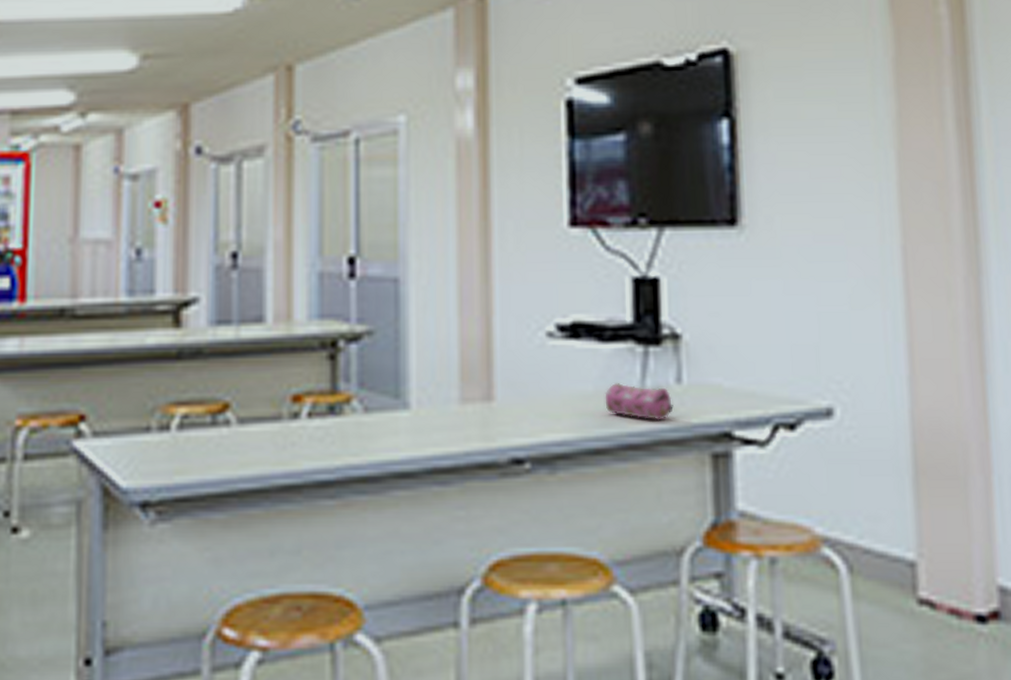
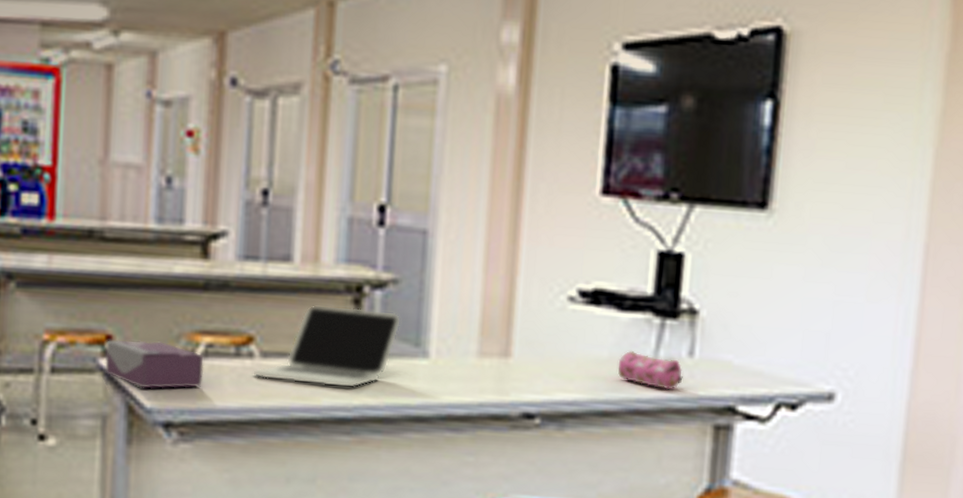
tissue box: none [78,417,179,468] -> present [105,339,204,389]
laptop: none [230,363,379,449] -> present [253,304,402,388]

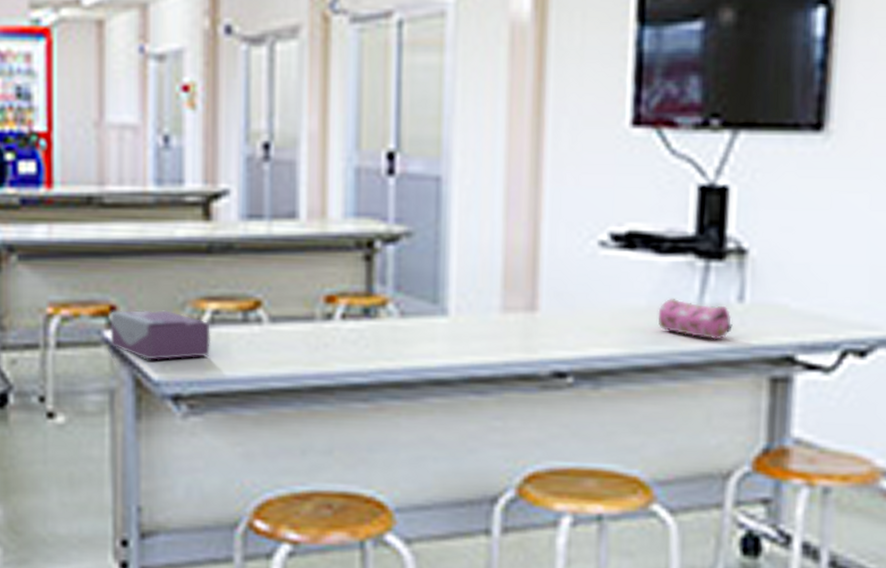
laptop: present [253,304,402,388] -> none [262,263,417,352]

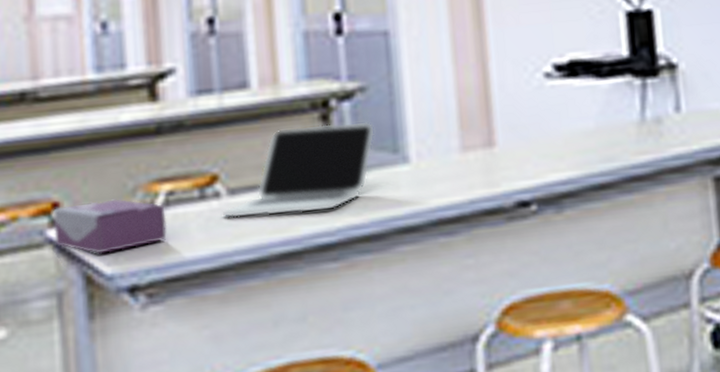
laptop: none [262,263,417,352] -> present [222,120,375,219]
pencil case: present [658,297,733,340] -> none [606,116,674,150]

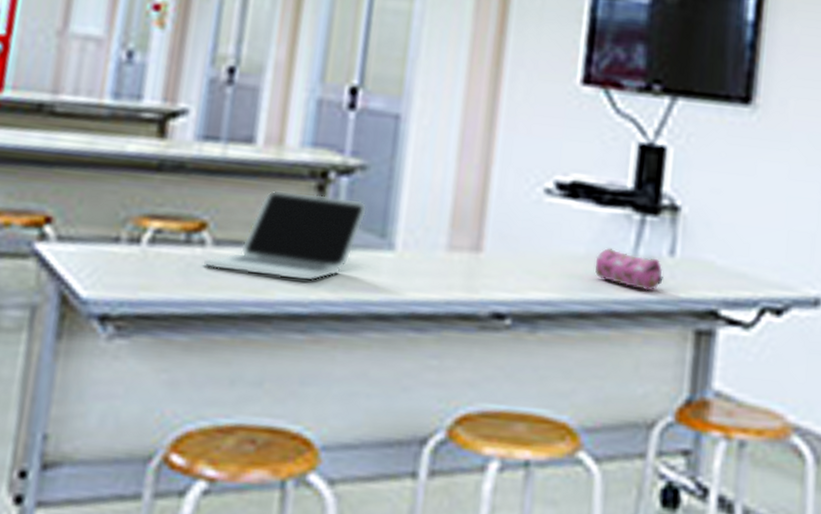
tissue box: present [52,198,167,254] -> none [40,222,151,277]
pencil case: none [606,116,674,150] -> present [595,247,664,291]

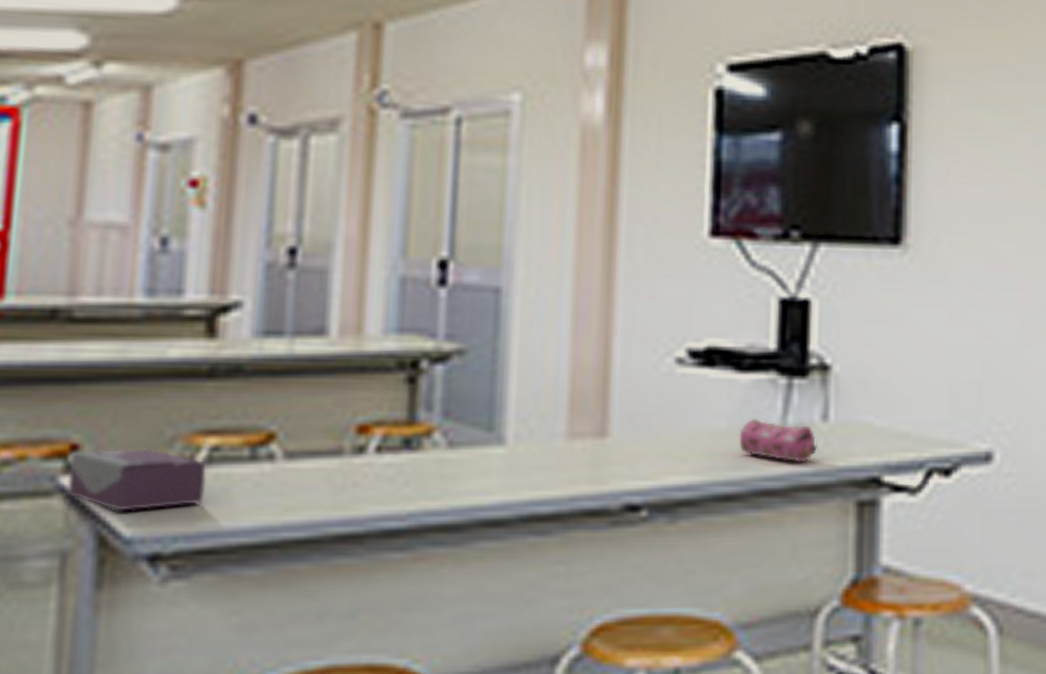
tissue box: none [40,222,151,277] -> present [67,448,207,511]
laptop: present [203,189,368,282] -> none [274,387,470,490]

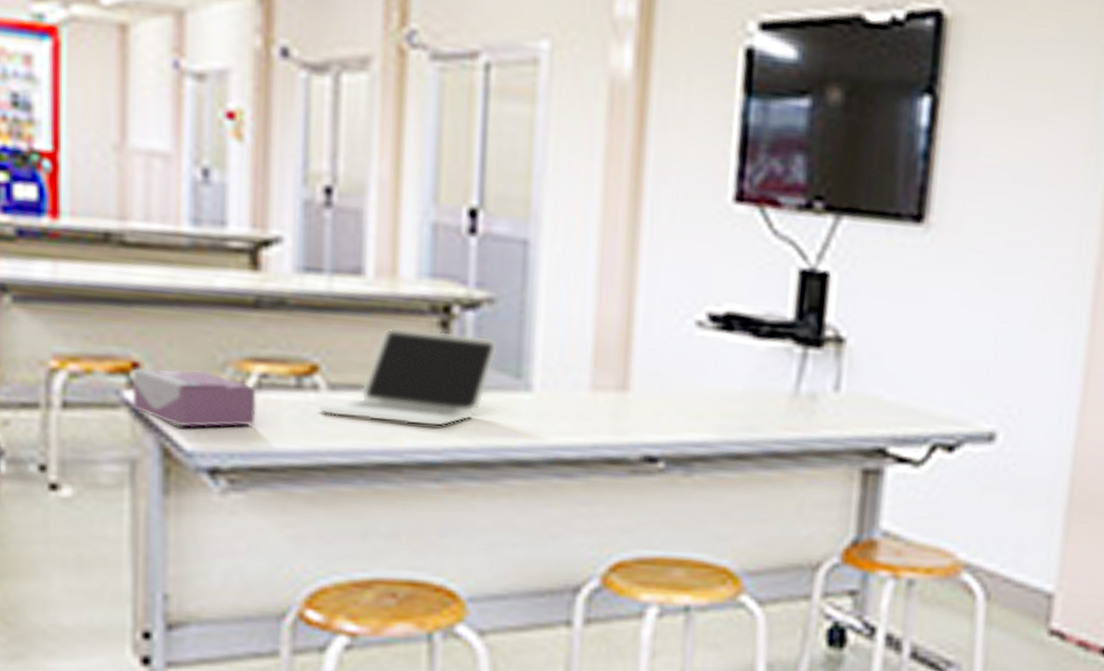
laptop: none [274,387,470,490] -> present [319,327,499,427]
pencil case: present [739,418,817,463] -> none [753,383,828,430]

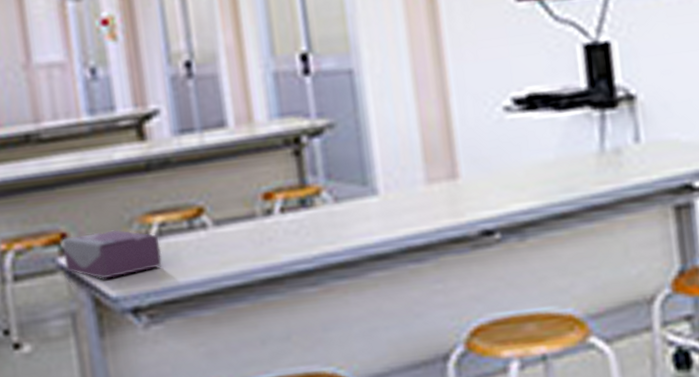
laptop: present [319,327,499,427] -> none [209,155,345,247]

